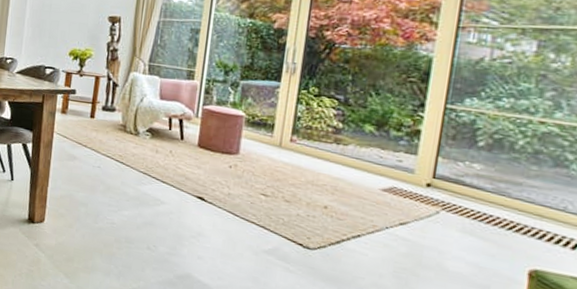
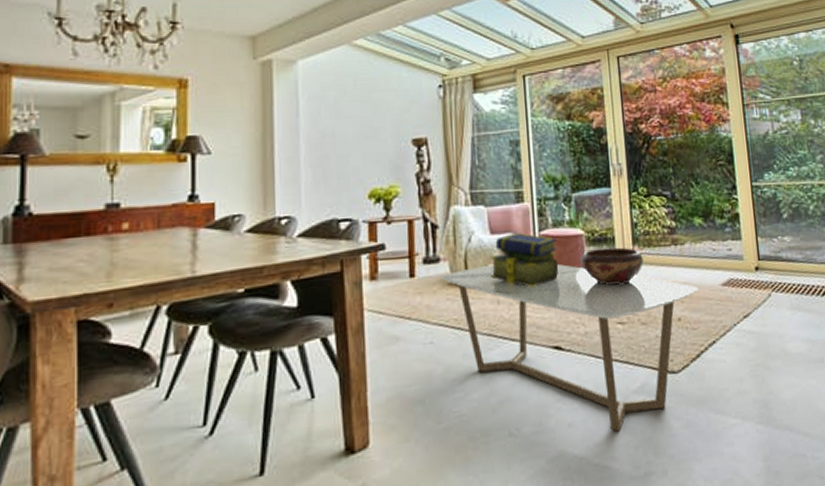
coffee table: none [114,121,354,276] -> present [440,264,699,432]
stack of books: none [154,102,218,148] -> present [490,232,559,288]
decorative bowl: none [236,129,300,165] -> present [581,247,644,285]

